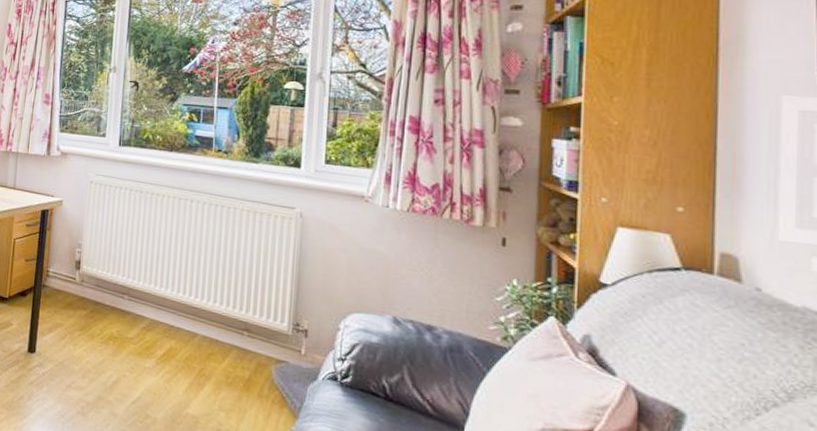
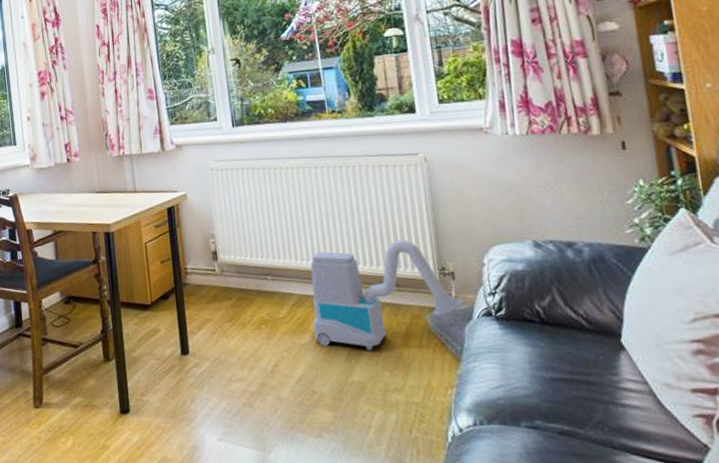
vacuum cleaner: none [159,282,311,389] -> present [310,239,463,351]

